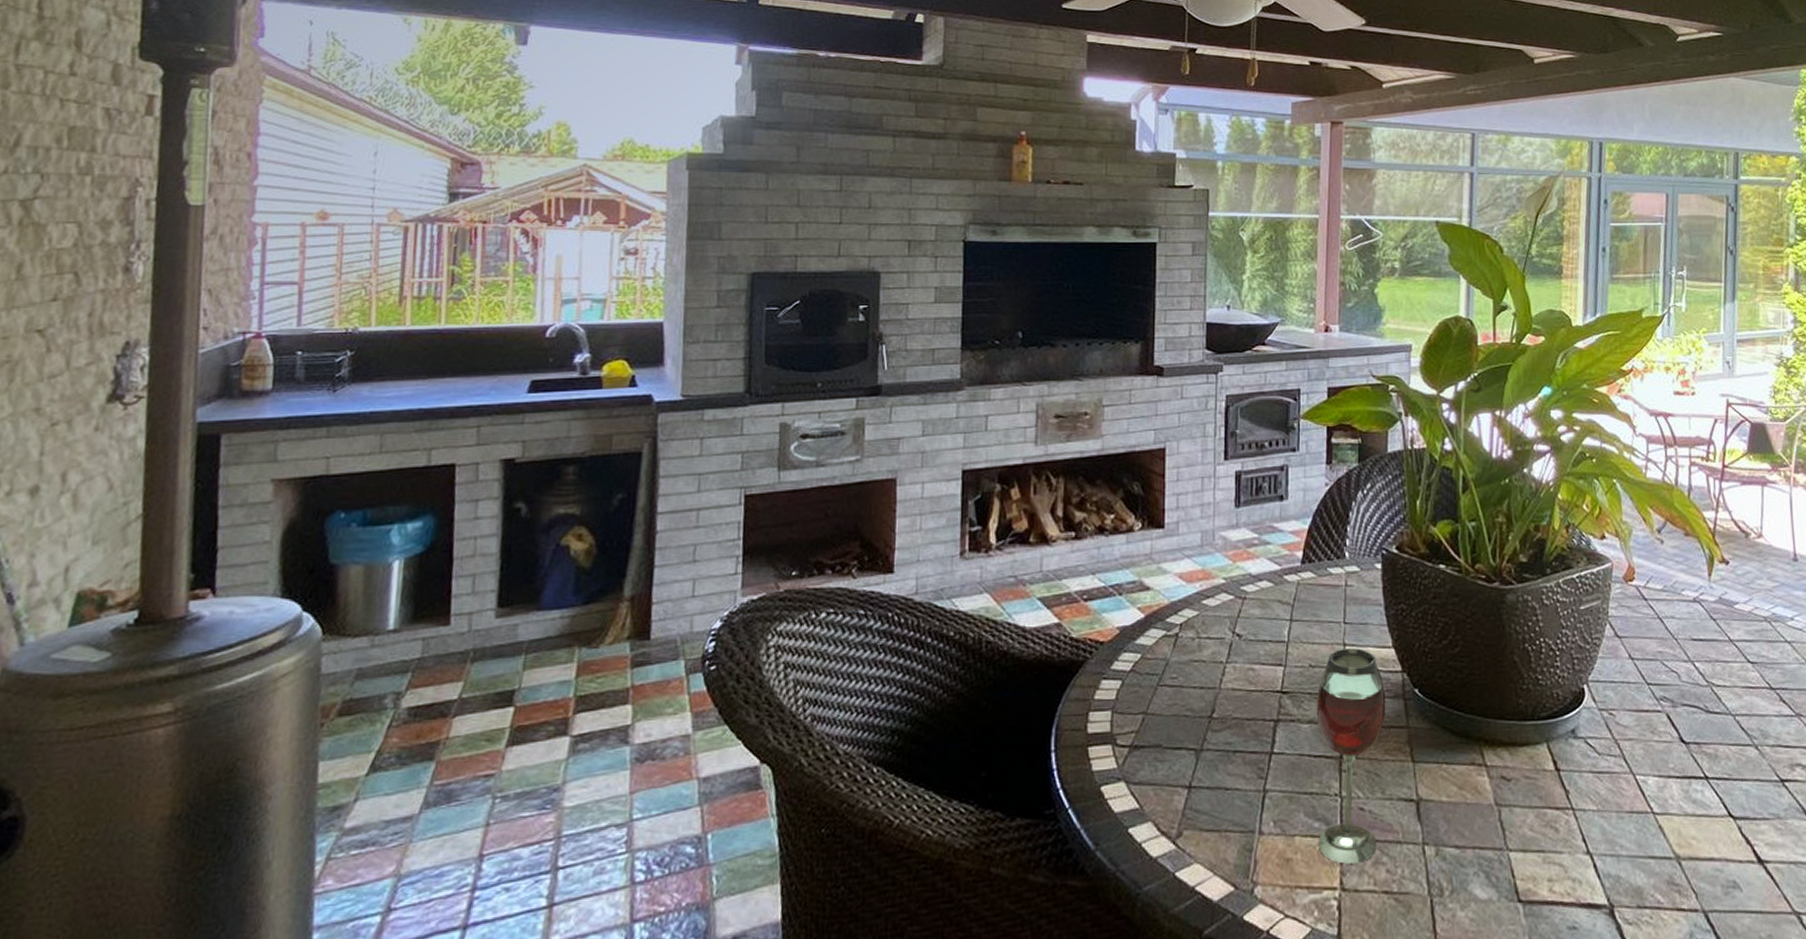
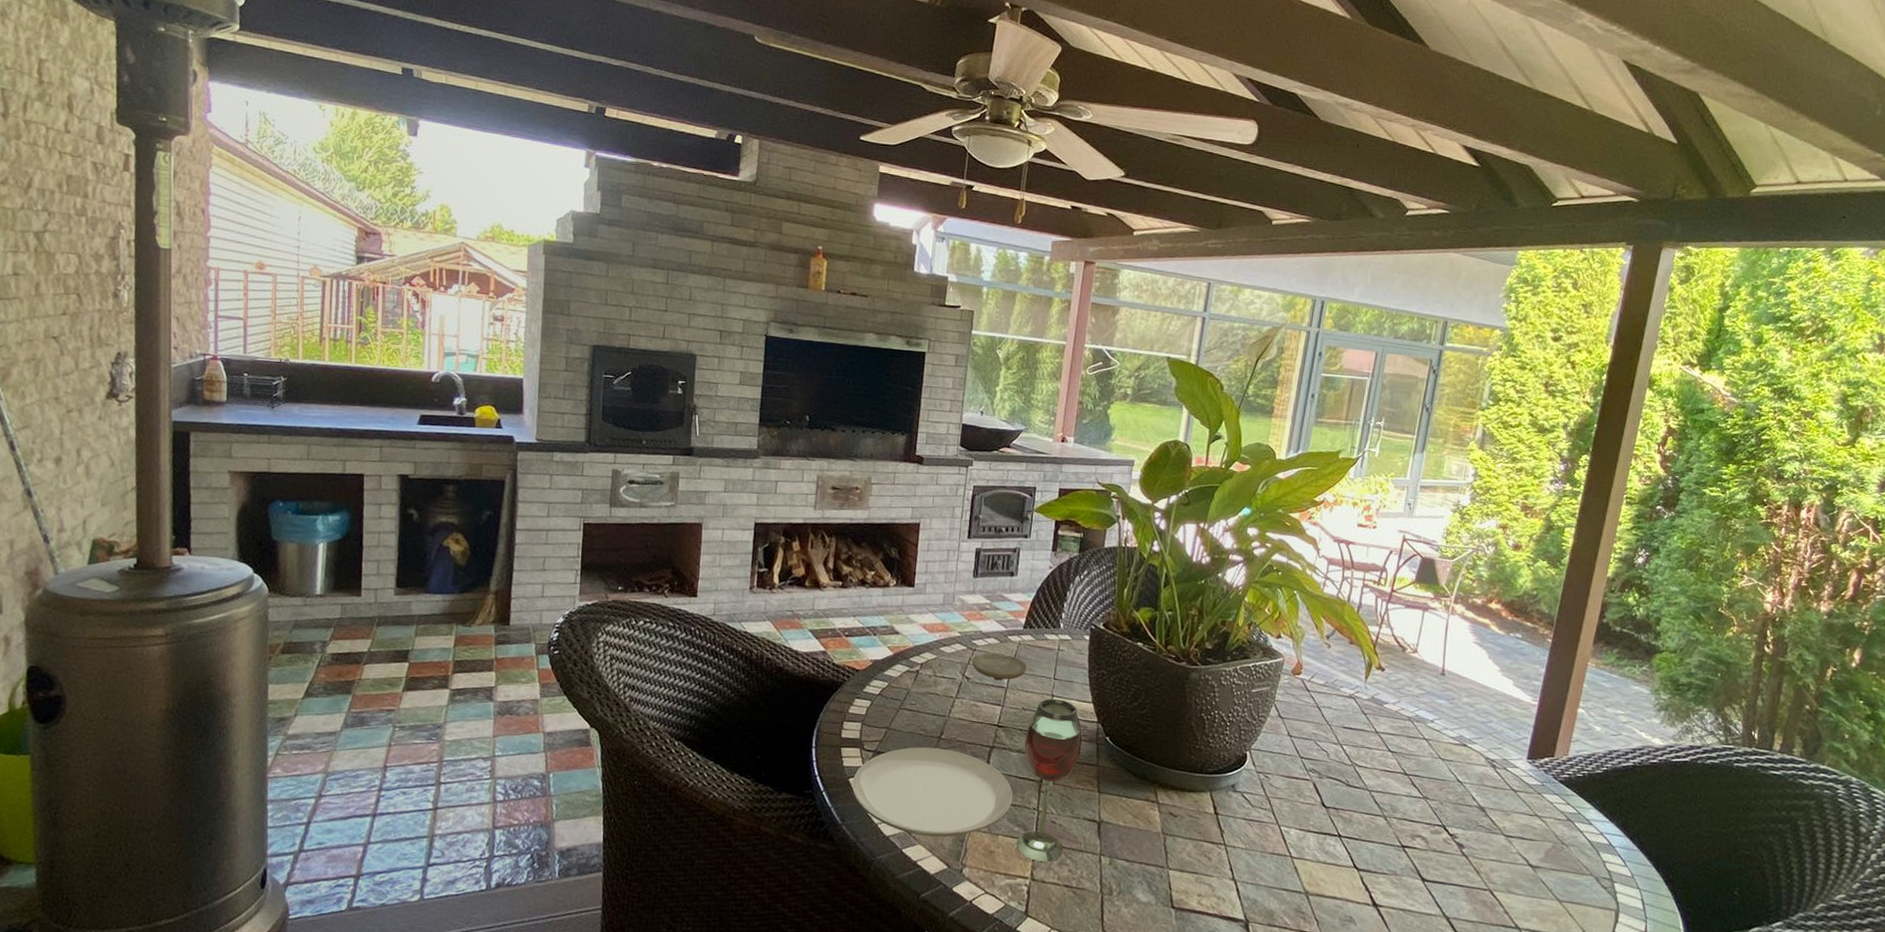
plate: none [1105,730,1308,851] -> present [852,747,1013,837]
dish: none [1242,599,1311,634] -> present [972,653,1028,681]

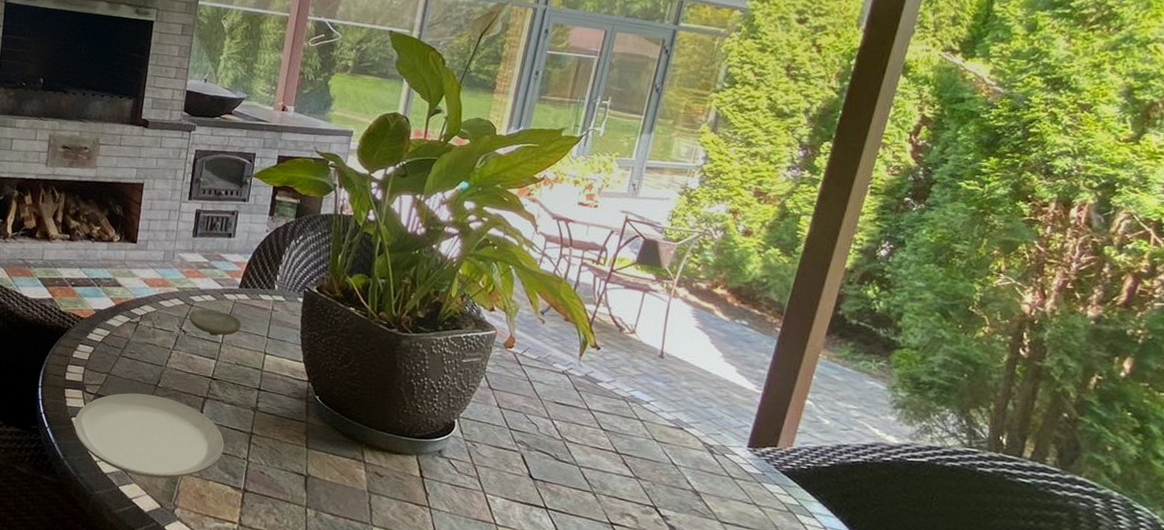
wineglass: present [1017,698,1083,862] -> none [226,355,293,510]

